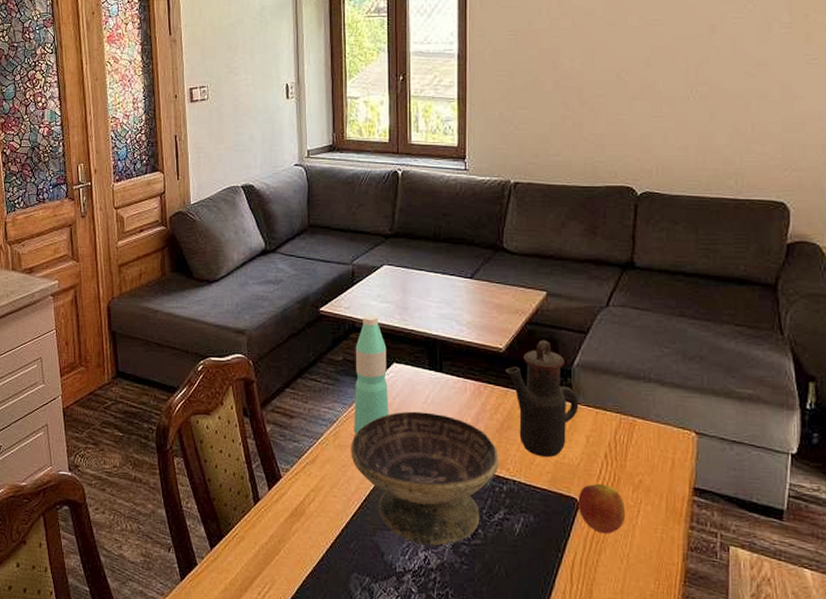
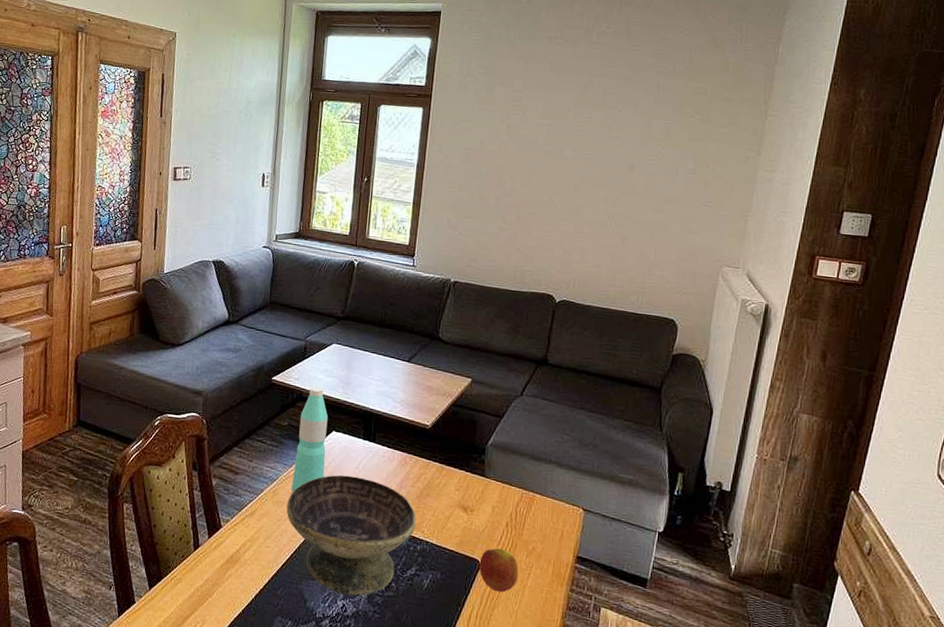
teapot: present [505,340,579,458] -> none [429,420,489,523]

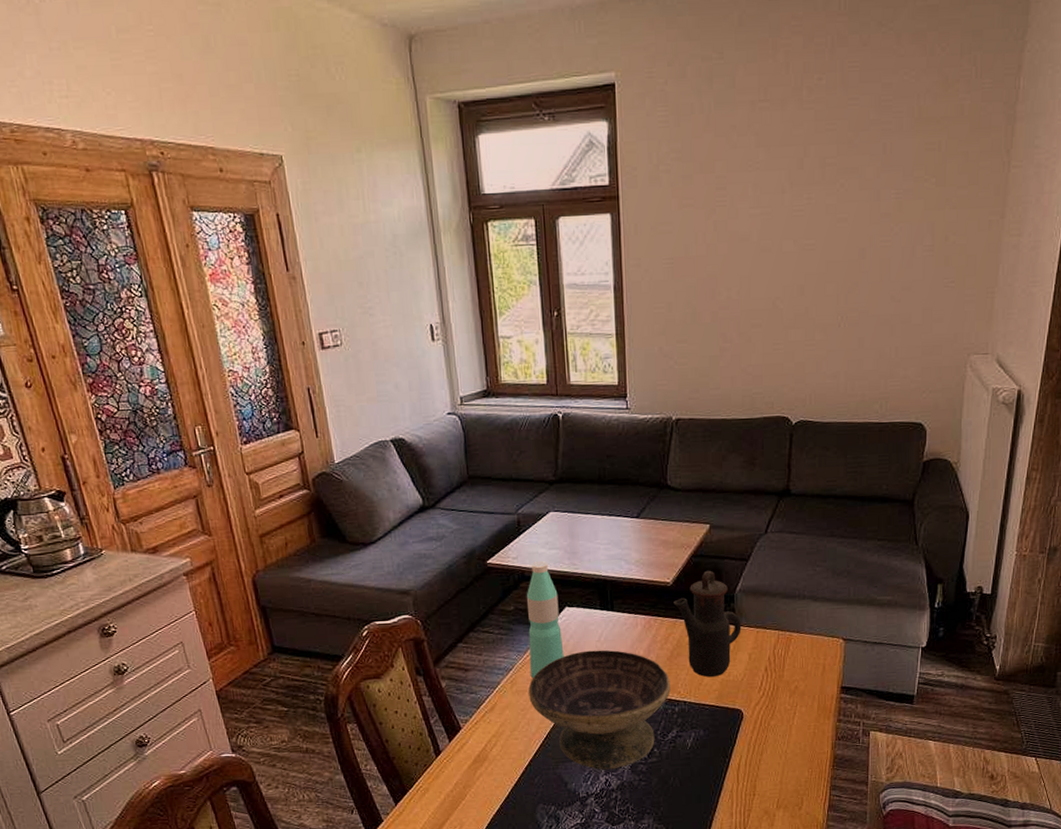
teapot: none [429,420,489,523] -> present [674,570,741,678]
apple: present [479,548,519,593] -> none [742,694,784,737]

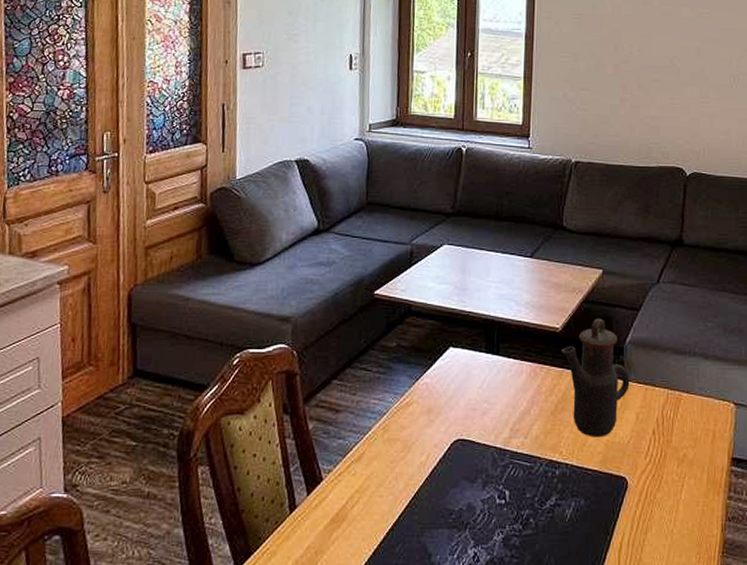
water bottle: present [526,561,564,679] -> none [404,296,443,426]
decorative bowl: present [528,650,671,770] -> none [400,398,552,541]

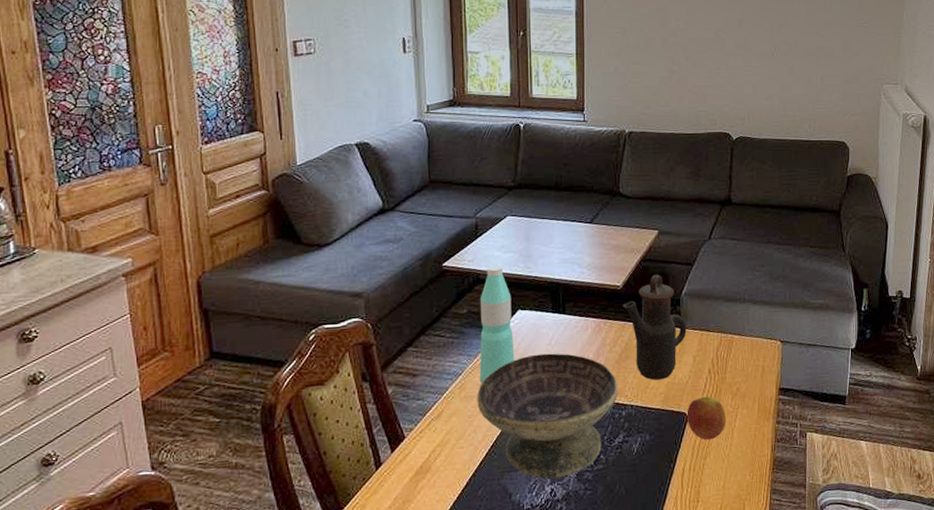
decorative bowl: none [400,398,552,541] -> present [477,353,618,479]
water bottle: none [404,296,443,426] -> present [479,264,515,384]
apple: none [627,460,671,512] -> present [687,396,726,440]

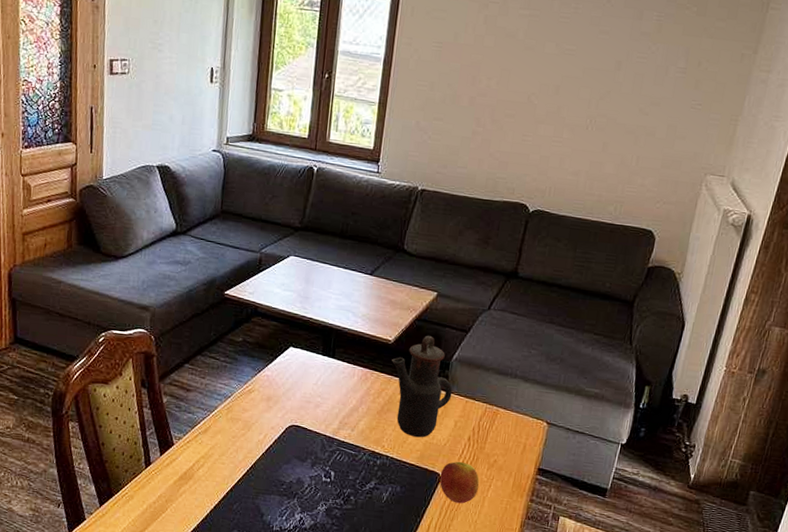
decorative bowl: present [477,353,618,479] -> none [241,391,377,510]
water bottle: present [479,264,515,384] -> none [246,300,285,410]

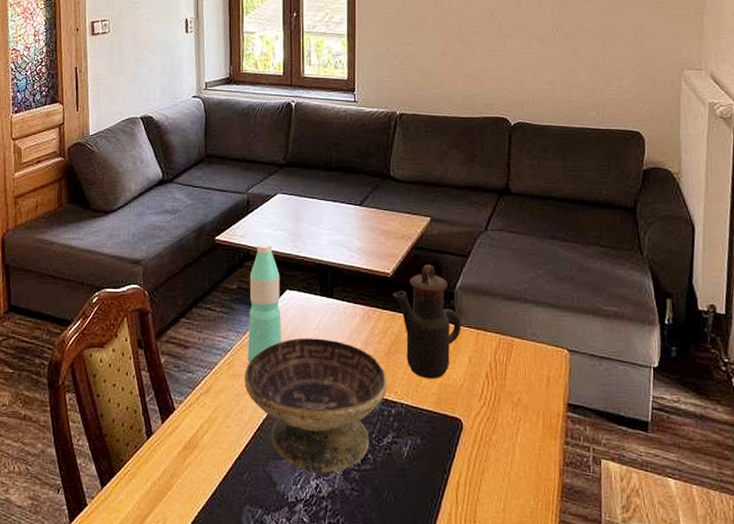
decorative bowl: none [241,391,377,510] -> present [244,337,387,474]
water bottle: none [246,300,285,410] -> present [247,241,282,363]
apple: present [439,461,480,504] -> none [461,403,507,453]

